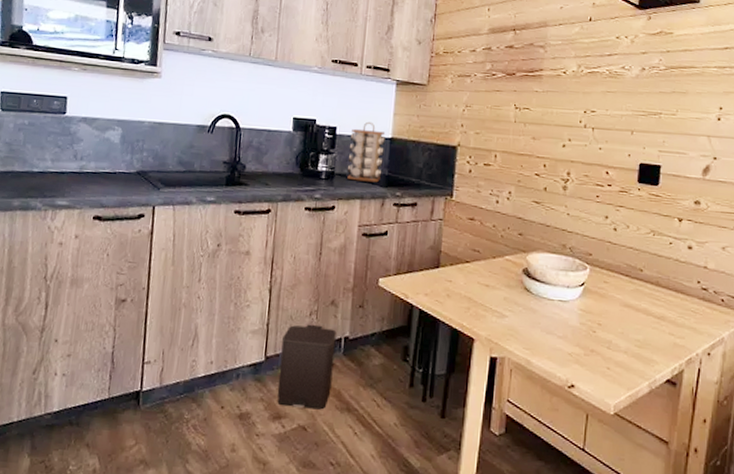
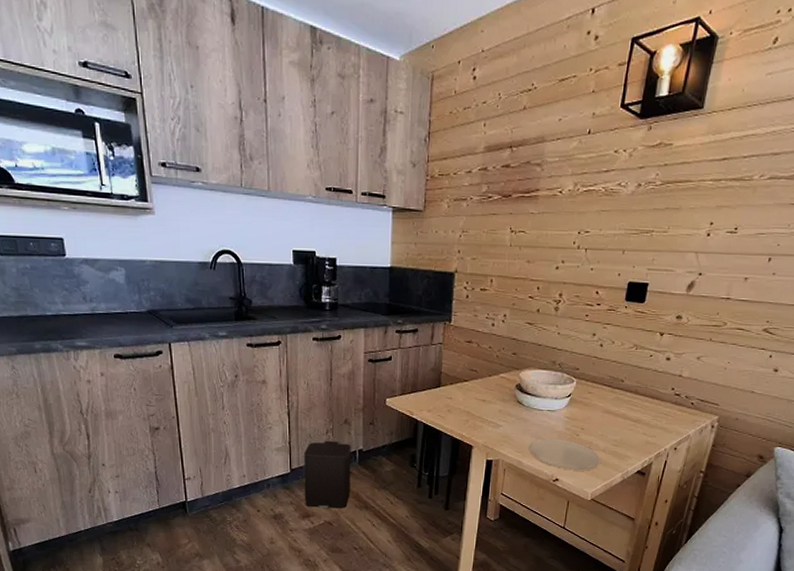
spice rack: present [347,121,385,183] -> none [350,251,385,311]
plate: none [538,333,624,377] -> present [528,438,602,471]

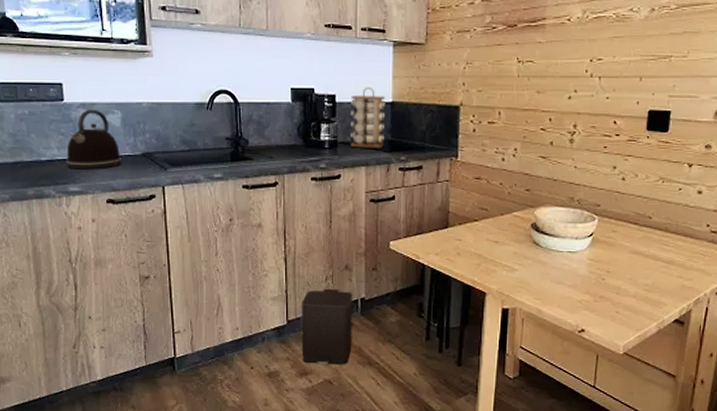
kettle: none [71,265,128,326] -> present [65,109,122,170]
spice rack: none [350,251,385,311] -> present [351,86,386,148]
plate: present [528,438,602,471] -> none [548,283,633,320]

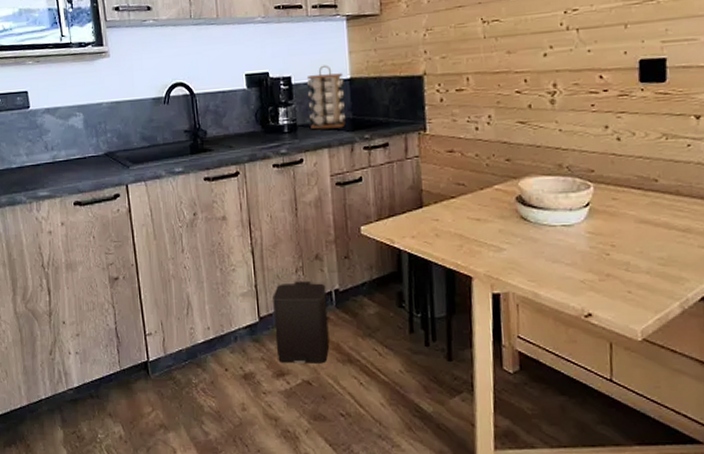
kettle: present [65,109,122,170] -> none [34,113,86,175]

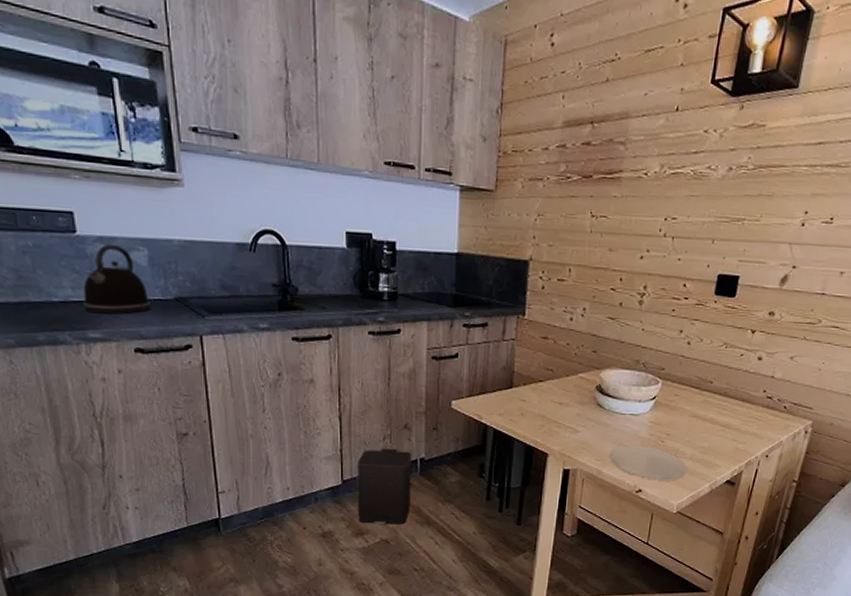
kettle: none [34,113,86,175] -> present [82,243,151,315]
spice rack: present [307,64,347,130] -> none [412,234,451,303]
plate: none [544,261,648,302] -> present [609,445,689,481]

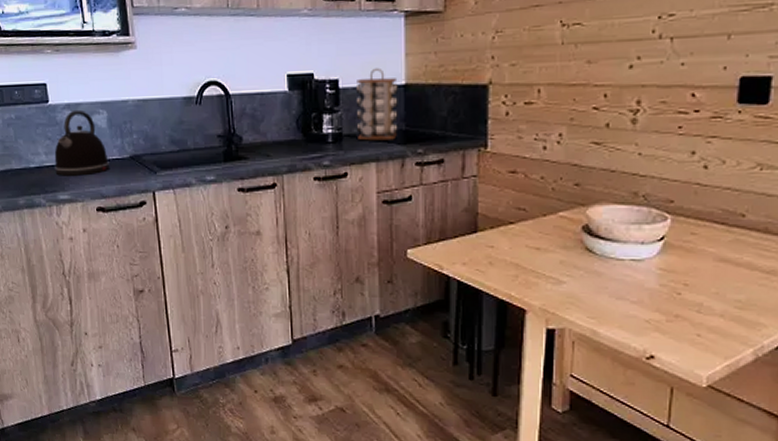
pedal bin: present [357,448,412,526] -> none [308,304,367,391]
spice rack: none [412,234,451,303] -> present [357,67,398,141]
plate: present [609,445,689,481] -> none [606,298,720,345]

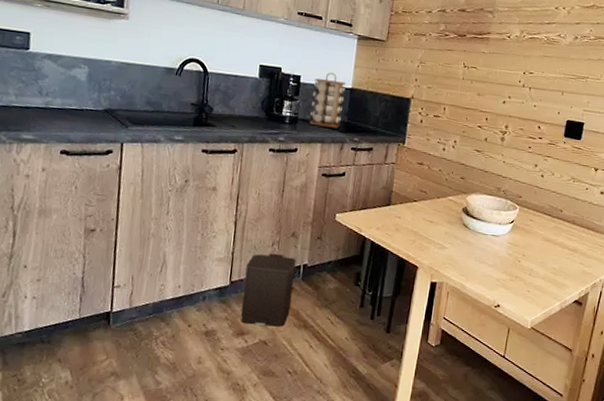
kettle: present [54,109,110,176] -> none [22,60,83,120]
pedal bin: none [308,304,367,391] -> present [240,253,296,327]

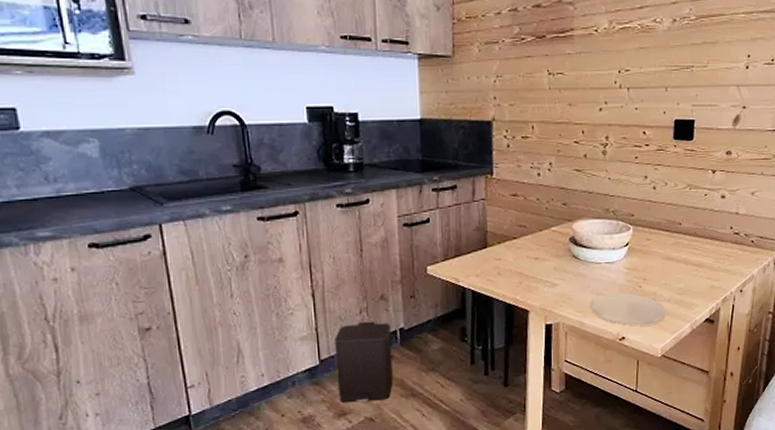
spice rack: present [309,72,346,129] -> none [375,103,416,170]
plate: none [472,262,542,298] -> present [590,292,668,327]

